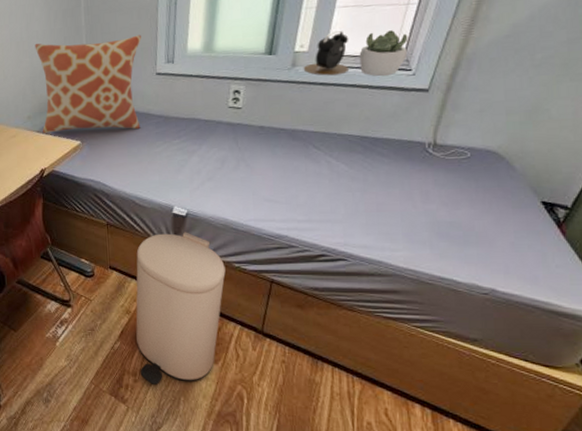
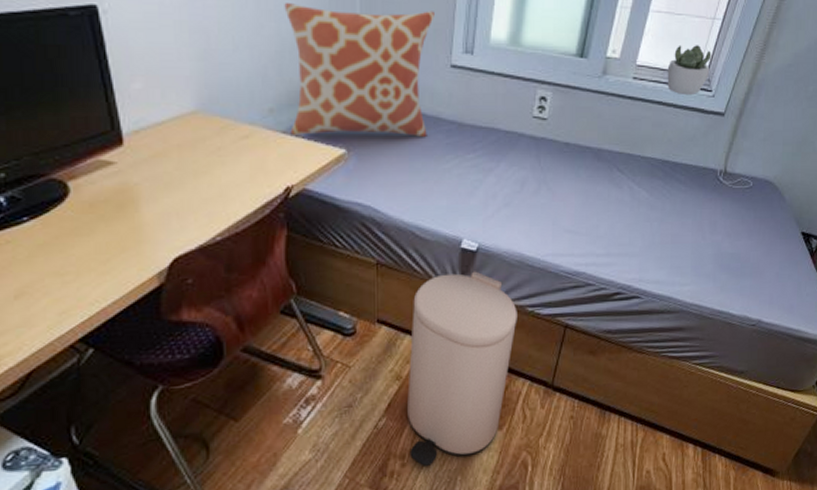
alarm clock: present [303,30,350,76] -> none [613,38,660,89]

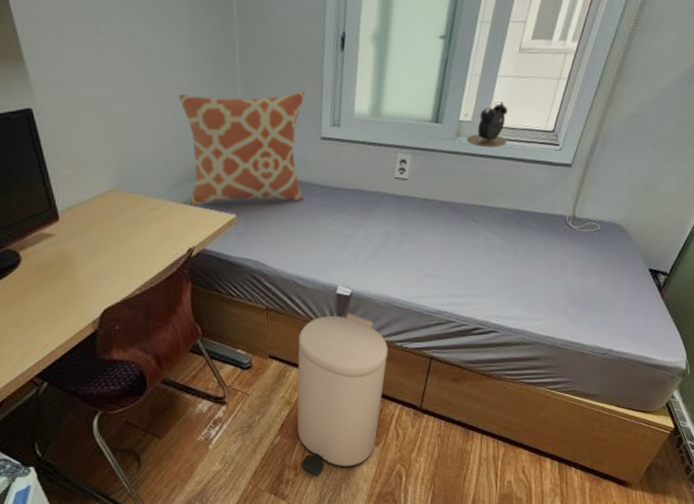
alarm clock: none [613,38,660,89] -> present [466,101,508,148]
succulent plant: present [667,45,712,96] -> none [516,104,558,151]

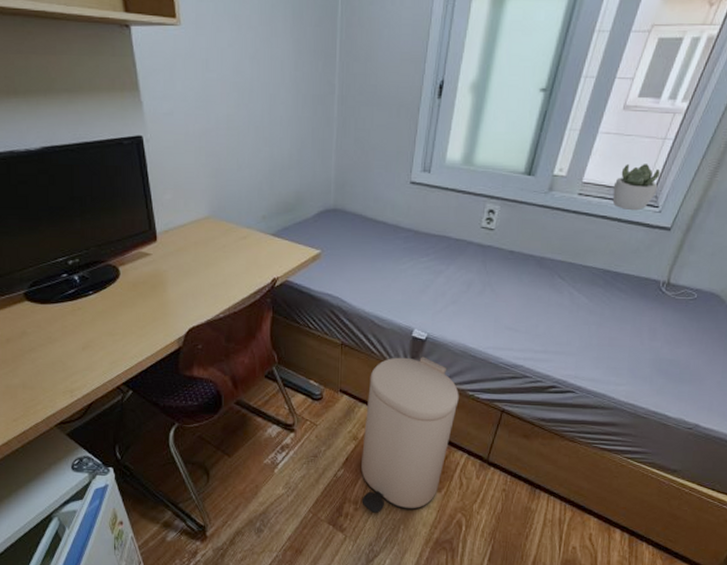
pillow: present [179,92,305,205] -> none [277,132,398,243]
alarm clock: present [466,101,508,148] -> none [559,157,607,205]
succulent plant: none [516,104,558,151] -> present [612,163,661,211]

